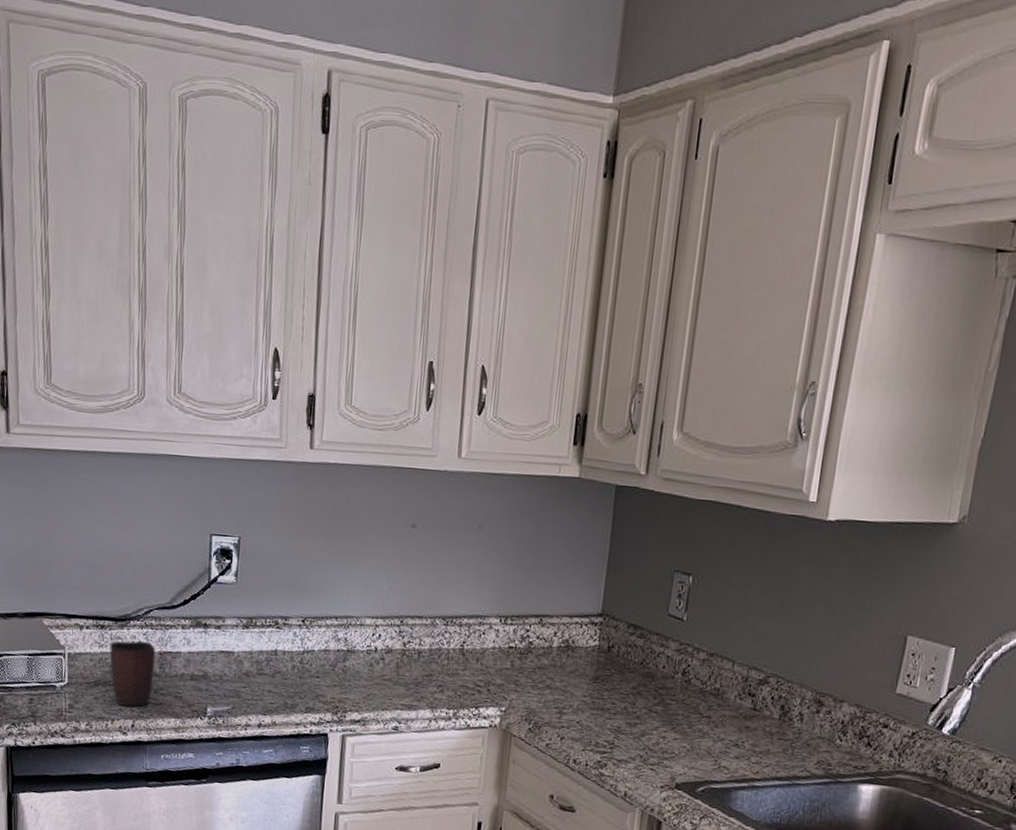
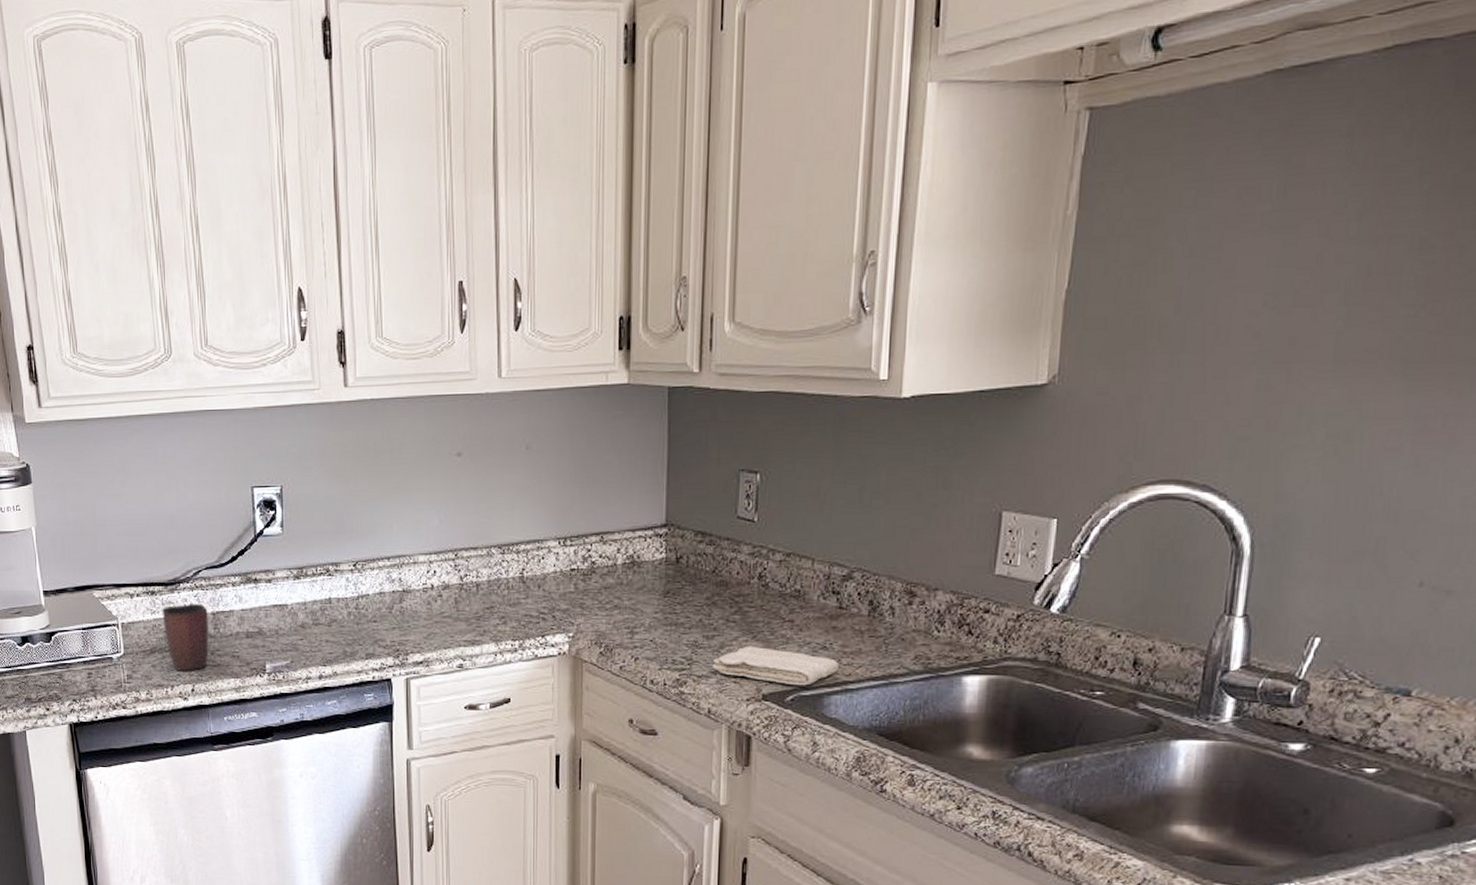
washcloth: none [632,736,749,779] -> present [712,645,840,686]

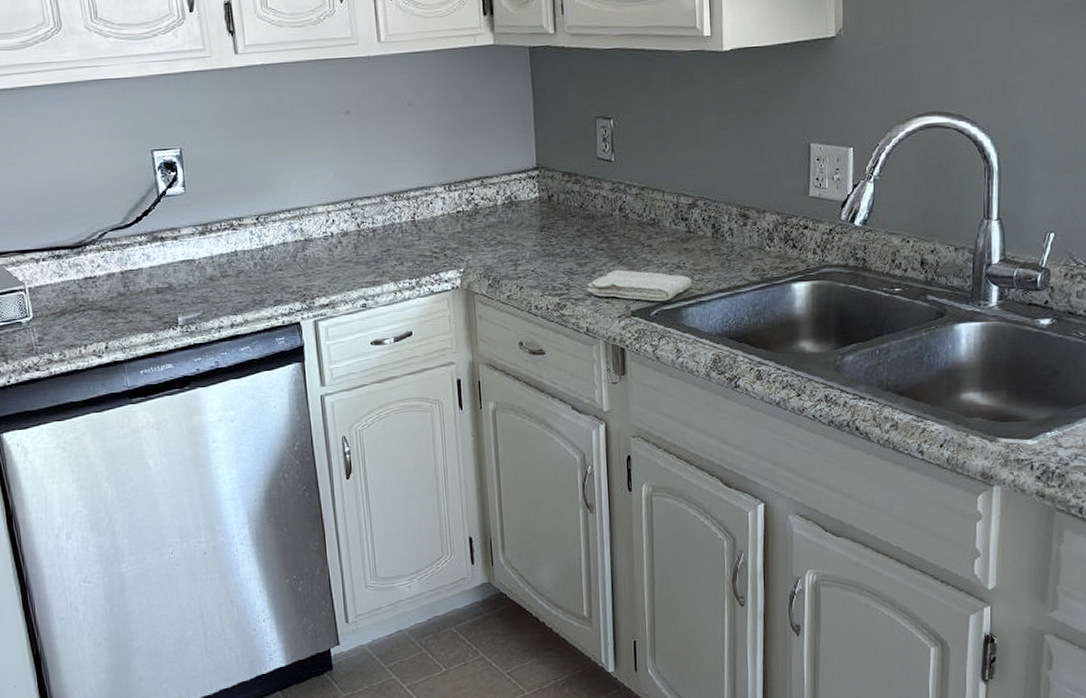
mug: present [162,604,209,671] -> none [69,264,120,330]

